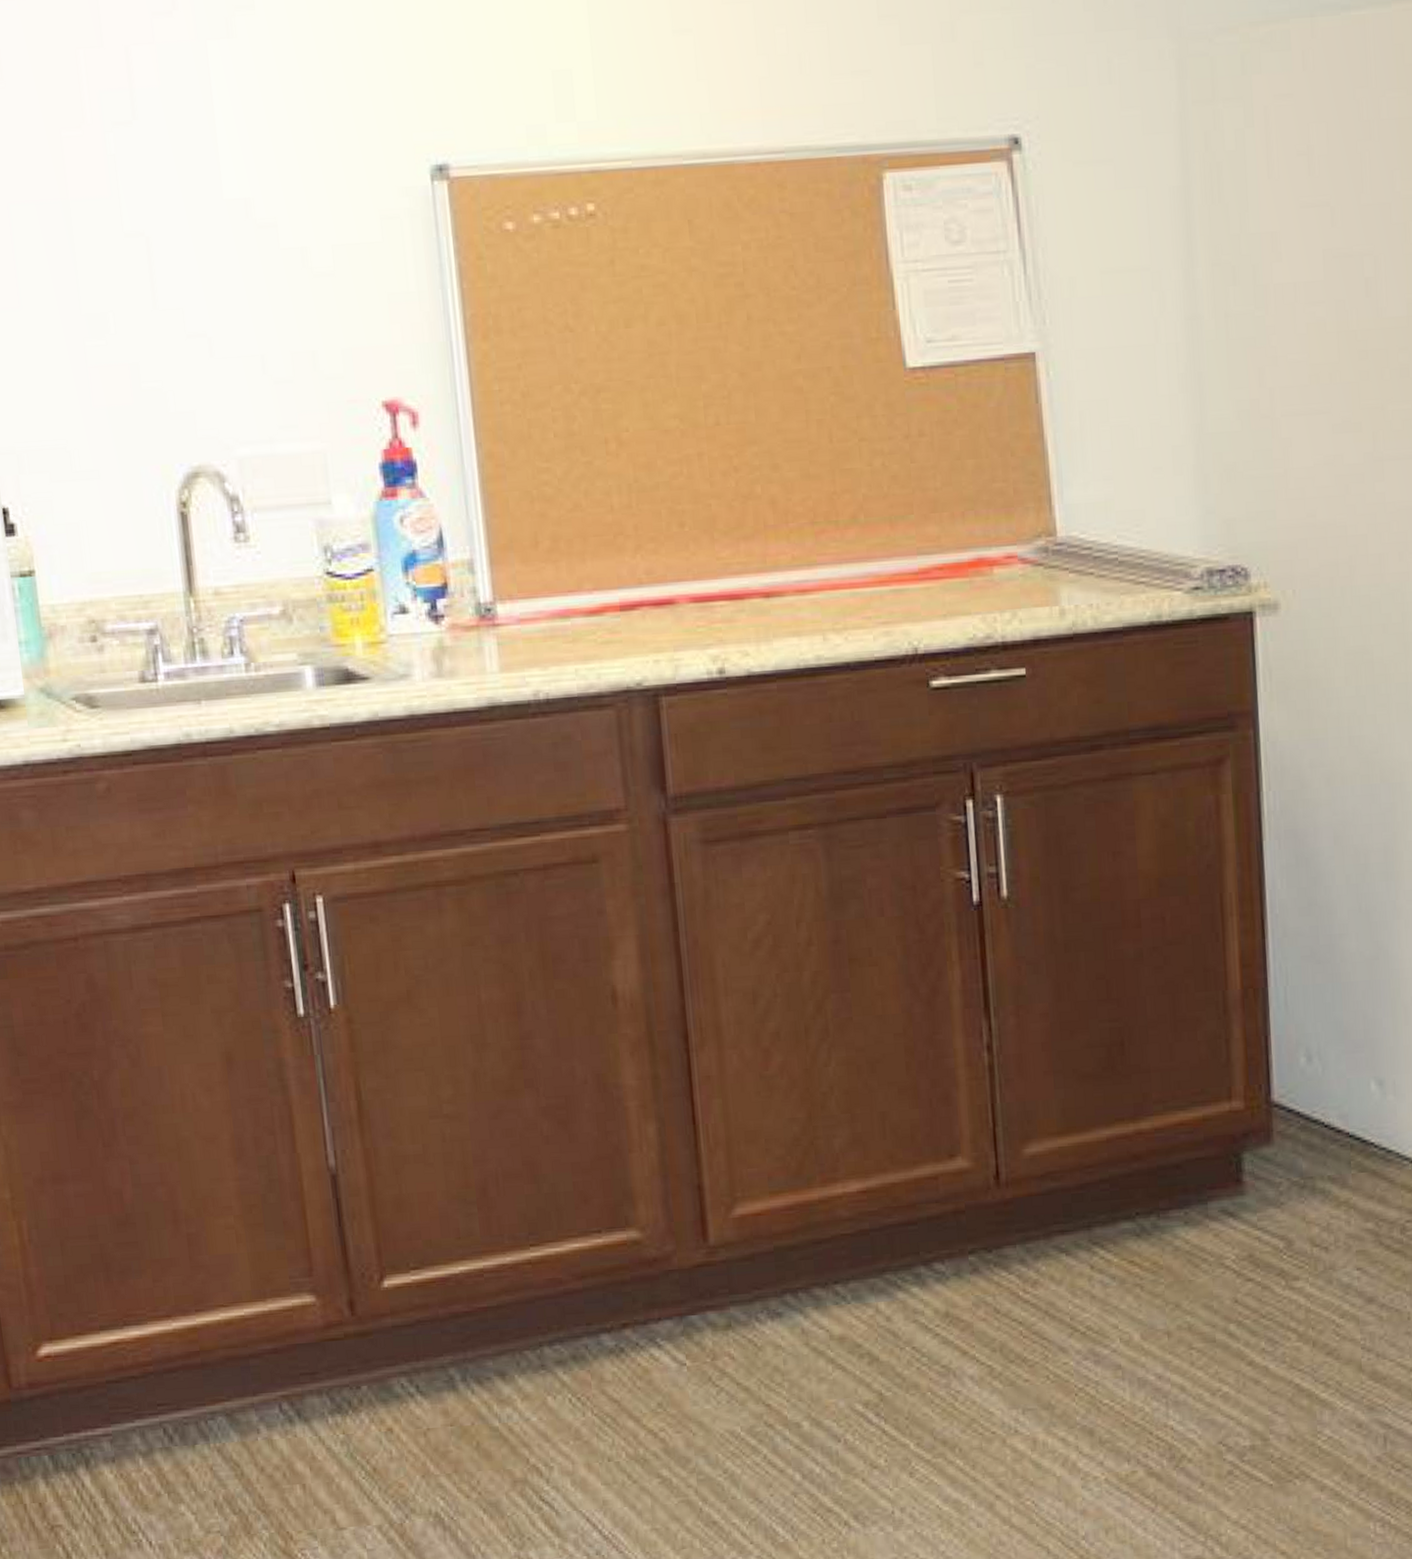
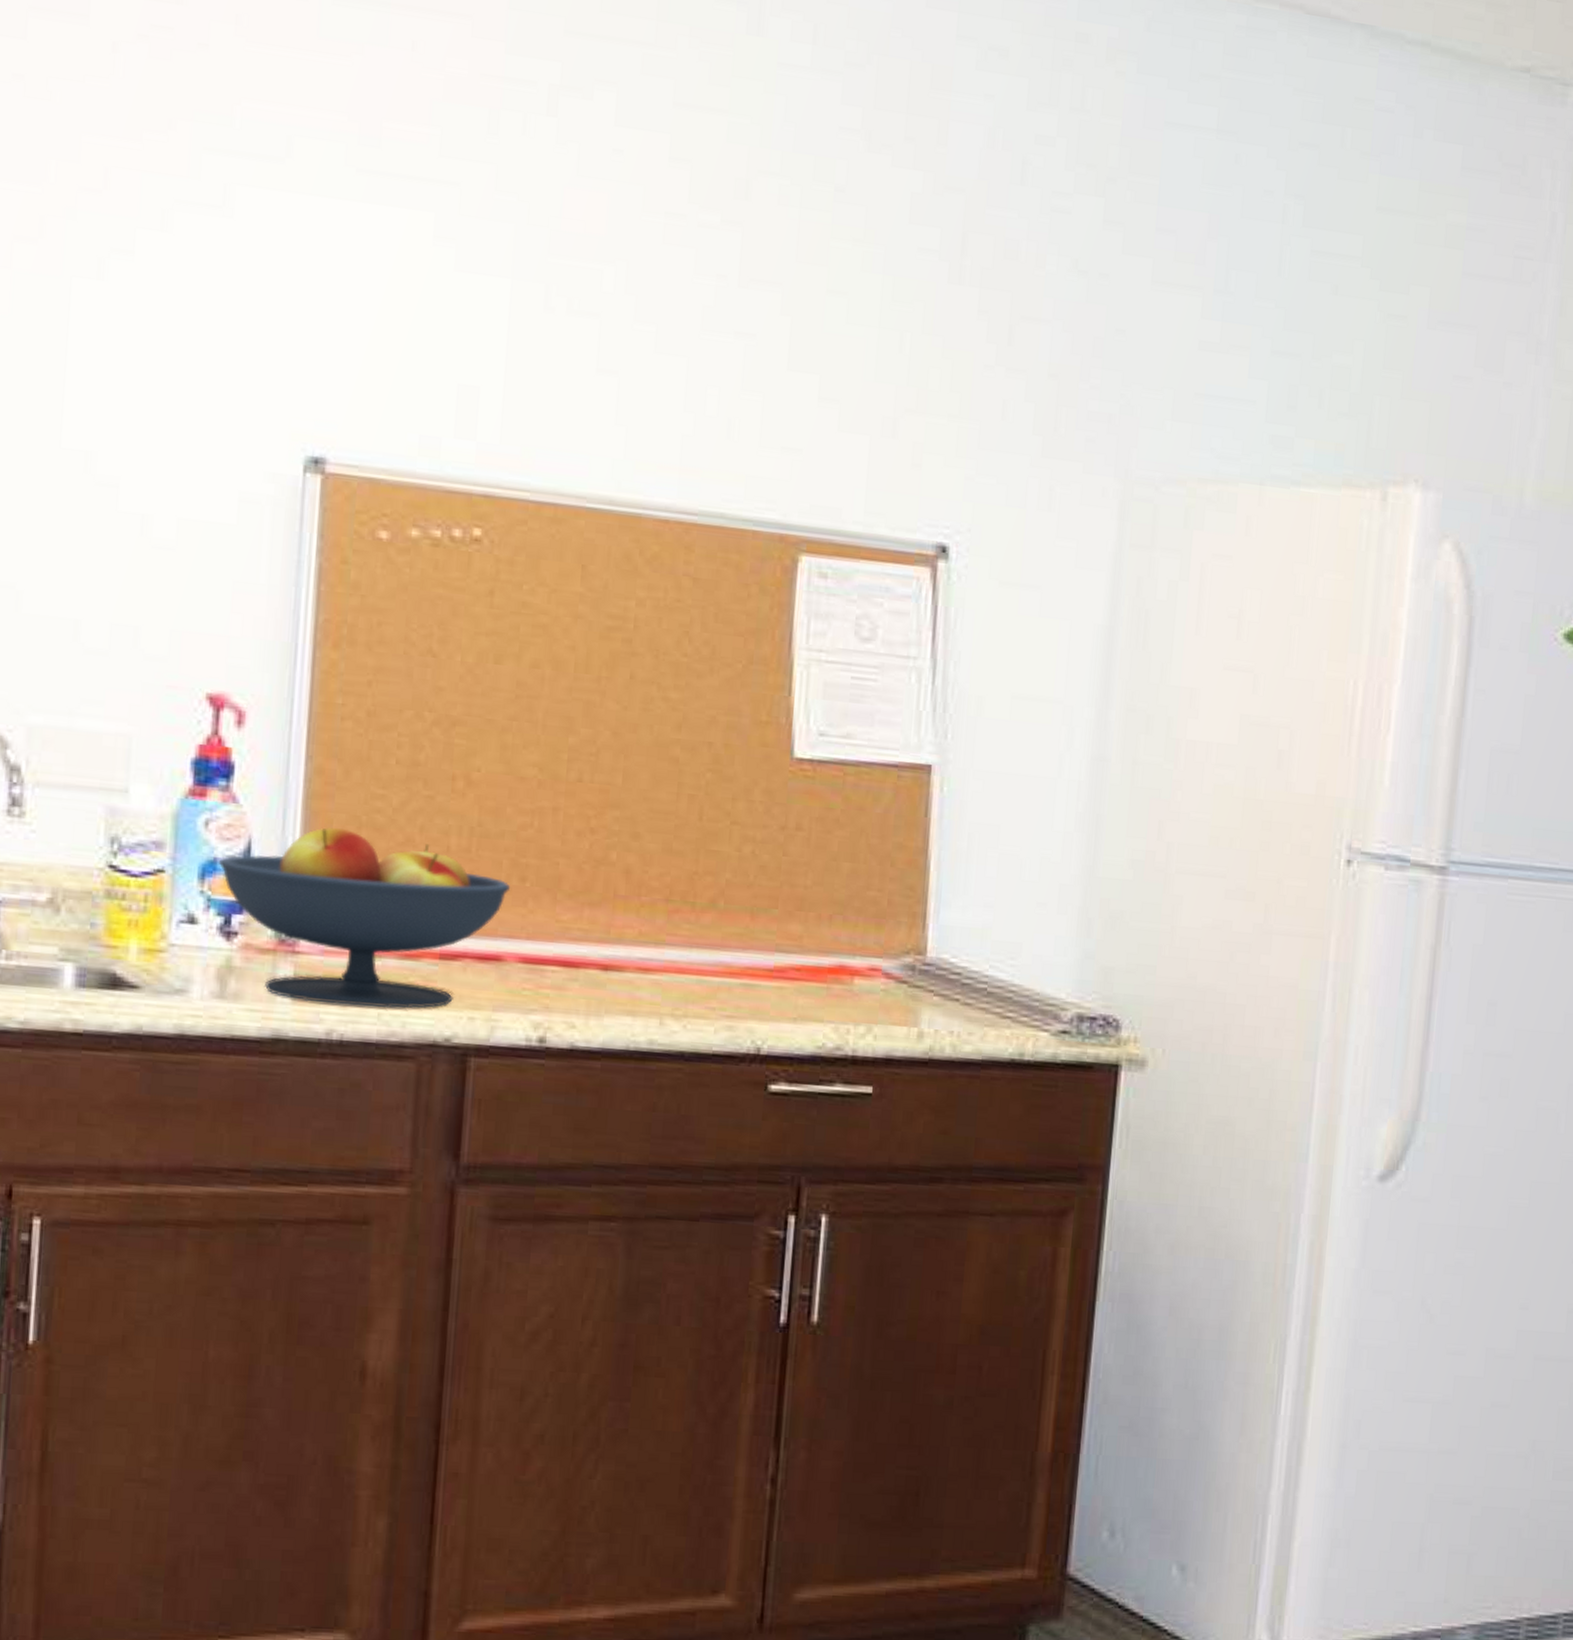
fruit bowl: none [418,504,672,668] -> present [219,827,511,1008]

